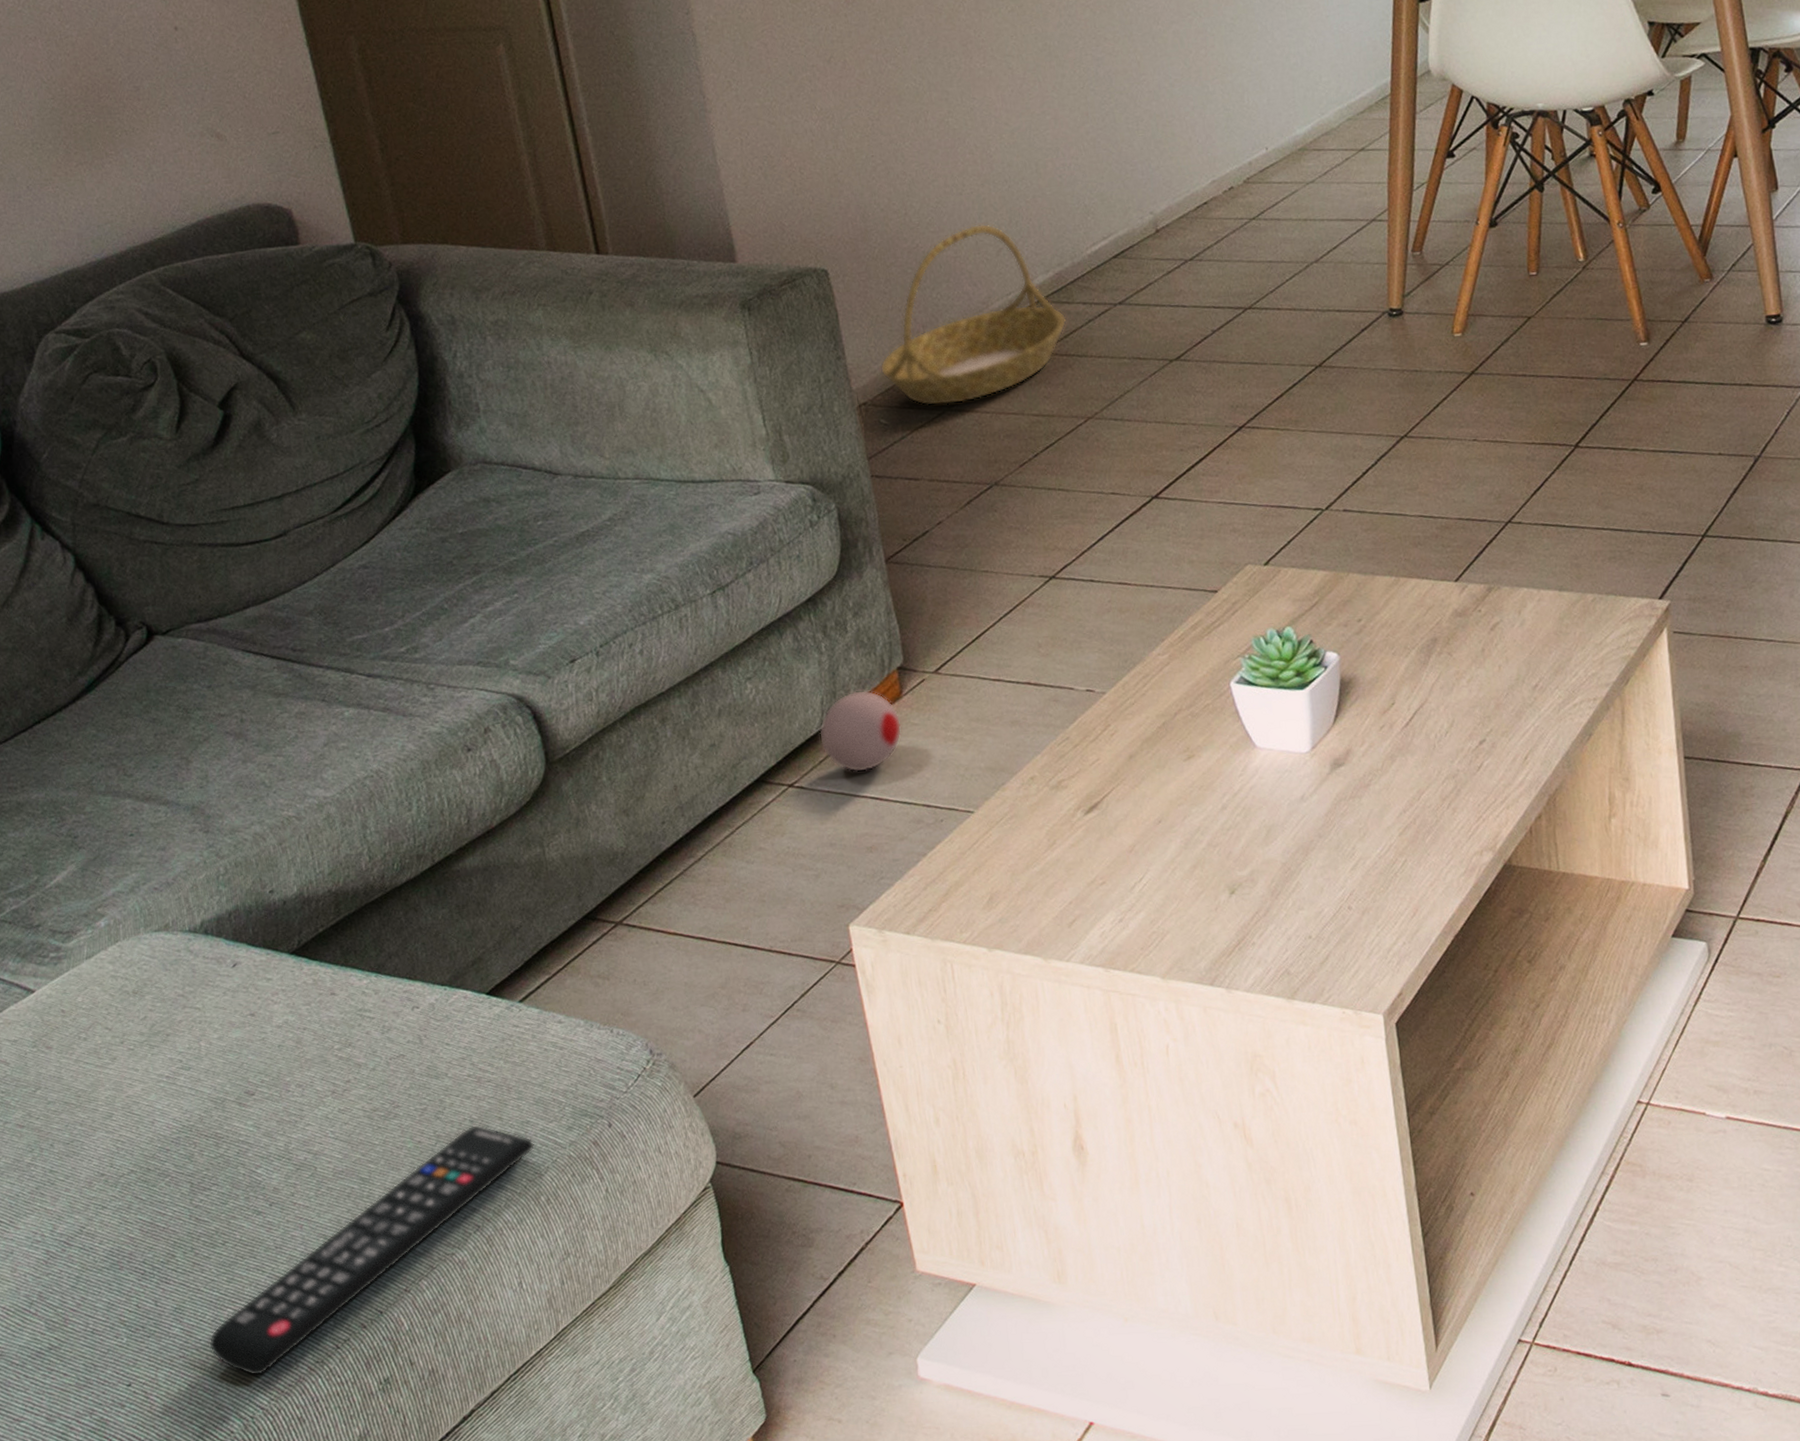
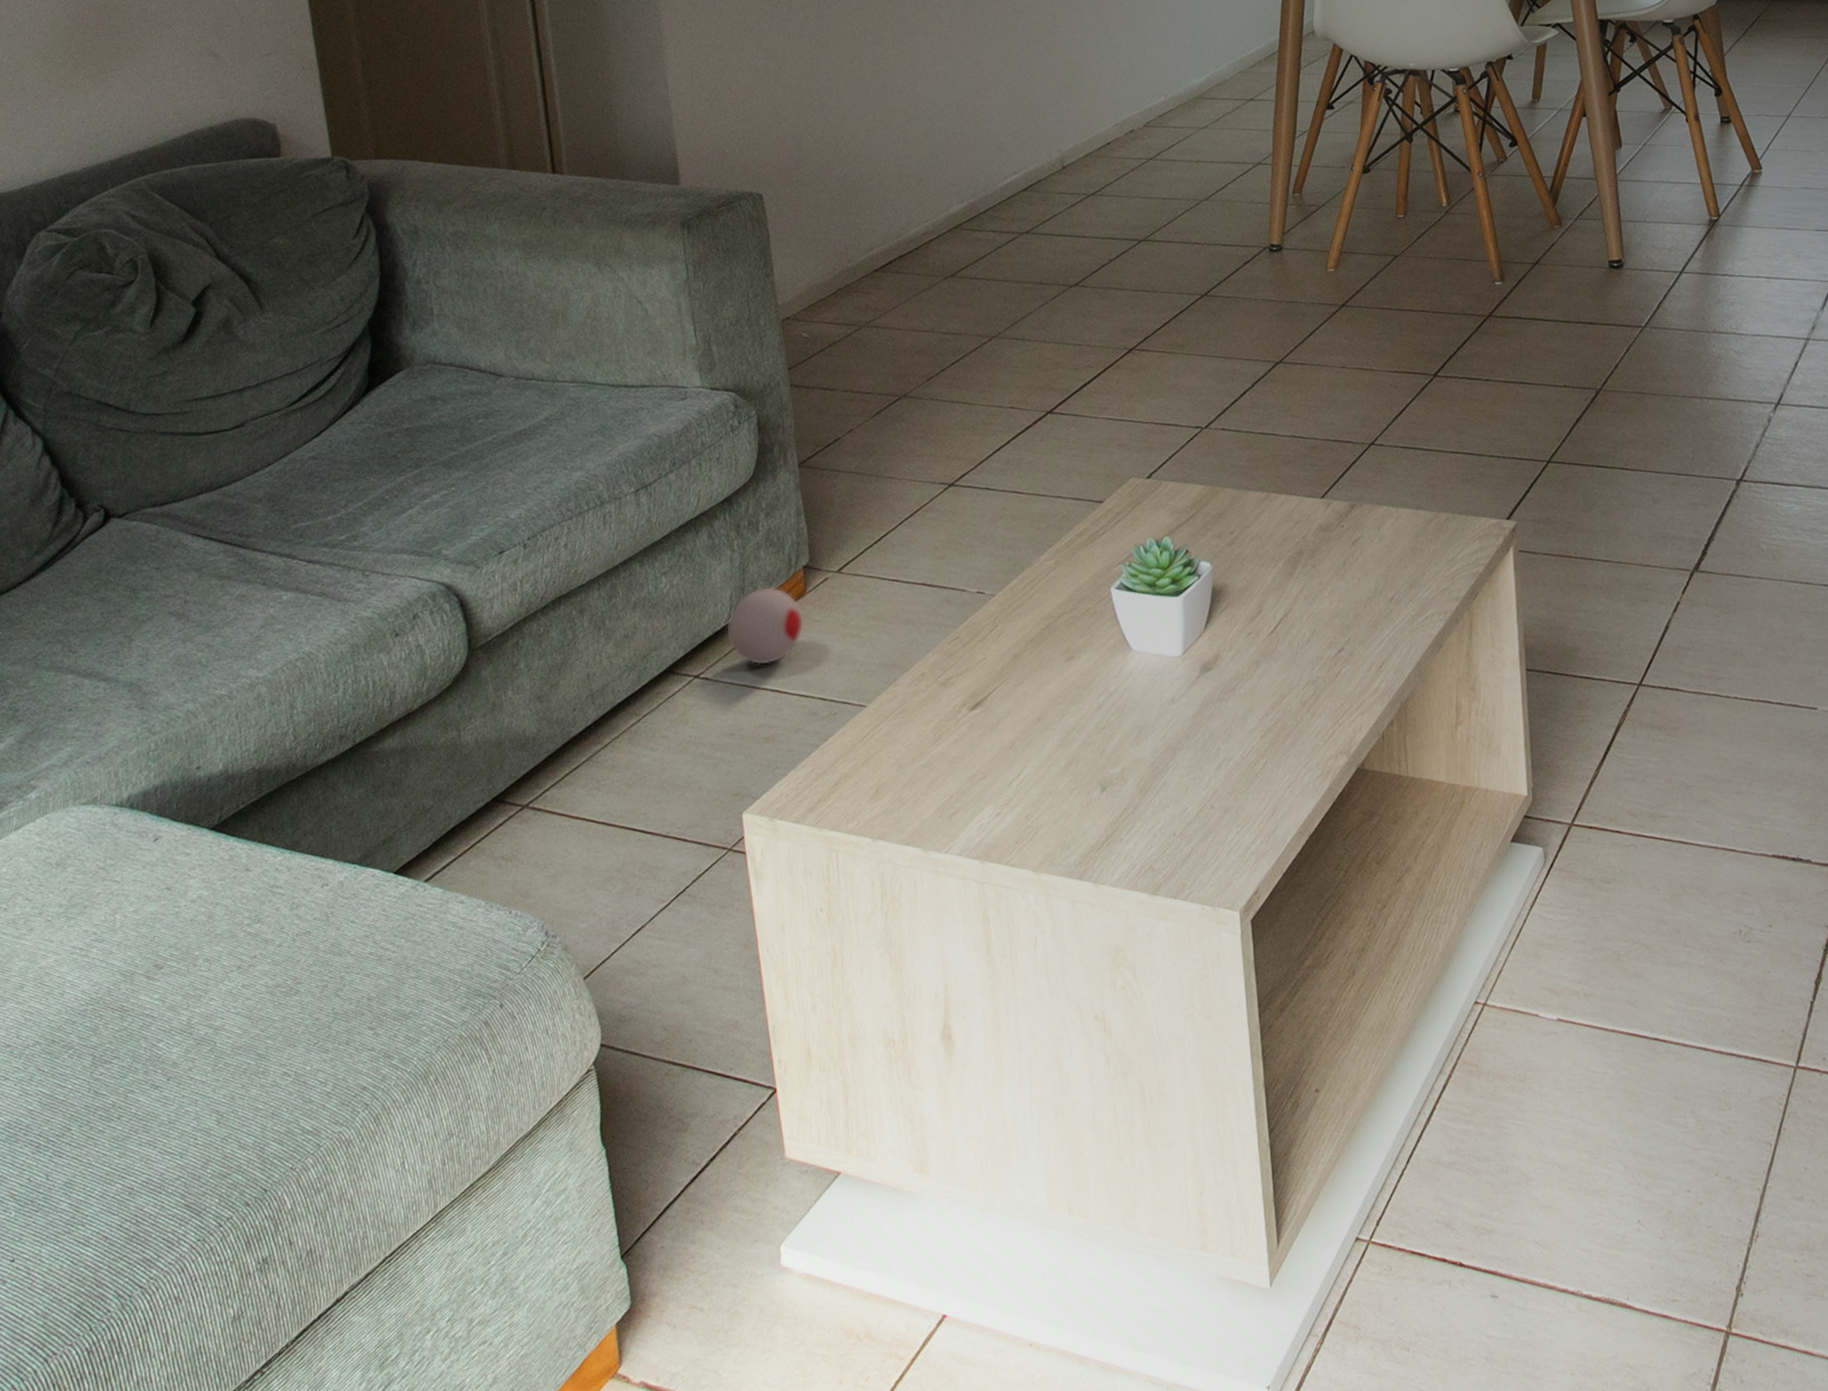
remote control: present [209,1124,535,1376] -> none [95,1002,429,1254]
basket: present [880,223,1067,406] -> none [804,156,977,322]

